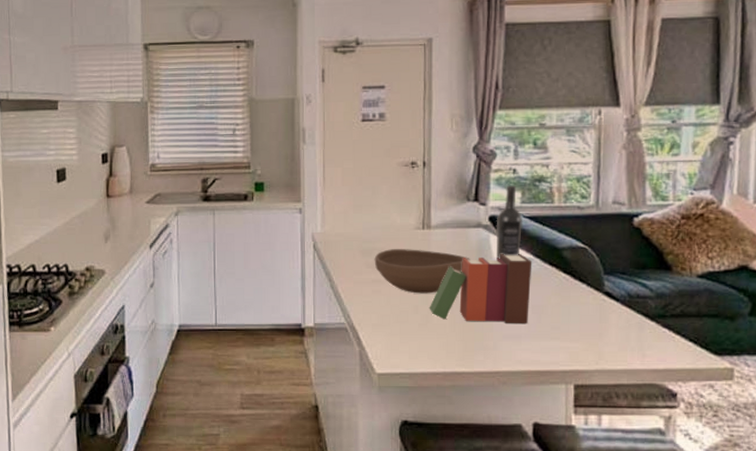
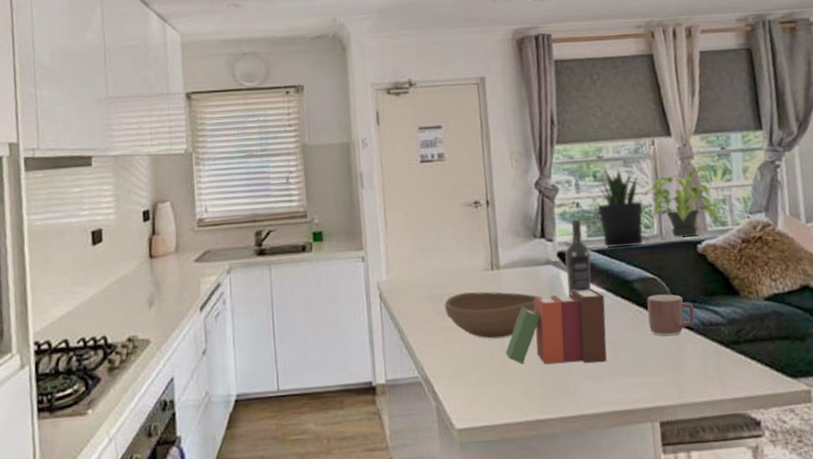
planter: none [534,133,582,216] -> present [596,165,643,248]
mug: none [574,264,622,305] -> present [647,294,695,337]
plant: none [584,139,663,210] -> present [644,166,721,238]

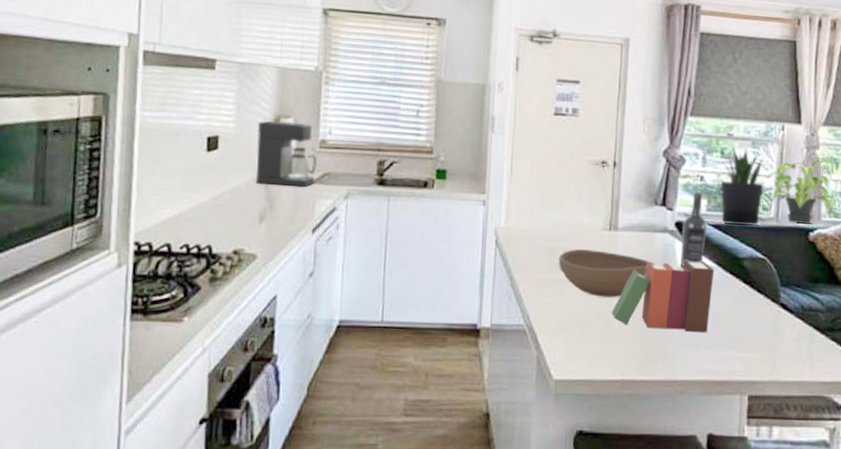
coffee maker: none [136,205,198,271] -> present [256,120,318,188]
mug: present [647,294,695,337] -> none [752,275,797,316]

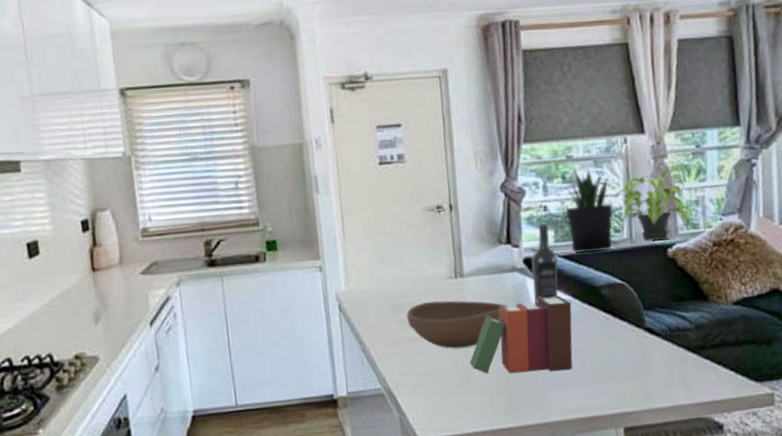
coffee maker: present [256,120,318,188] -> none [74,214,143,285]

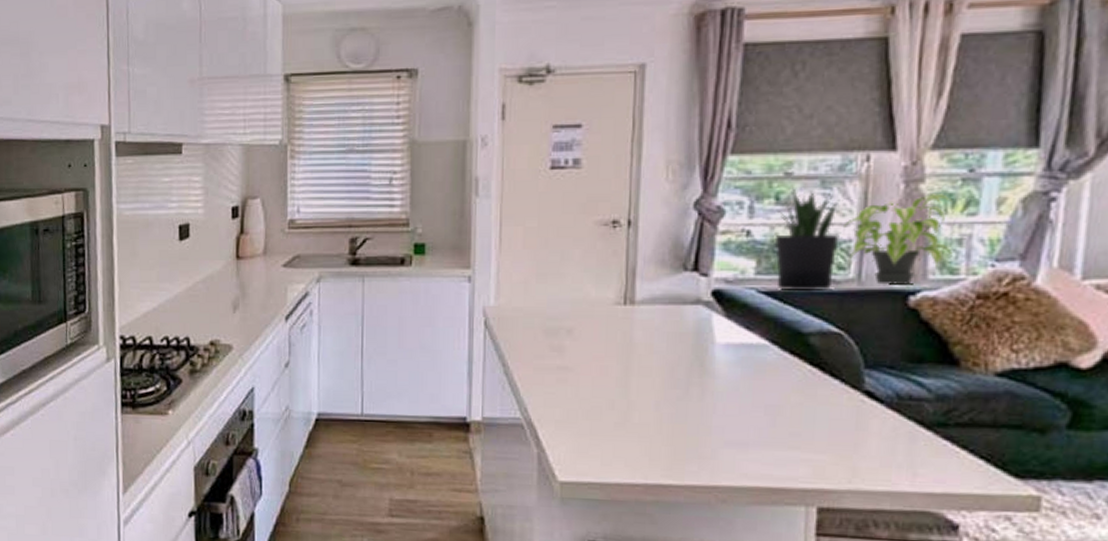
bowl: present [406,300,508,349] -> none [560,329,685,386]
books: present [469,296,573,374] -> none [628,337,768,427]
wine bottle: present [531,223,559,303] -> none [720,251,757,344]

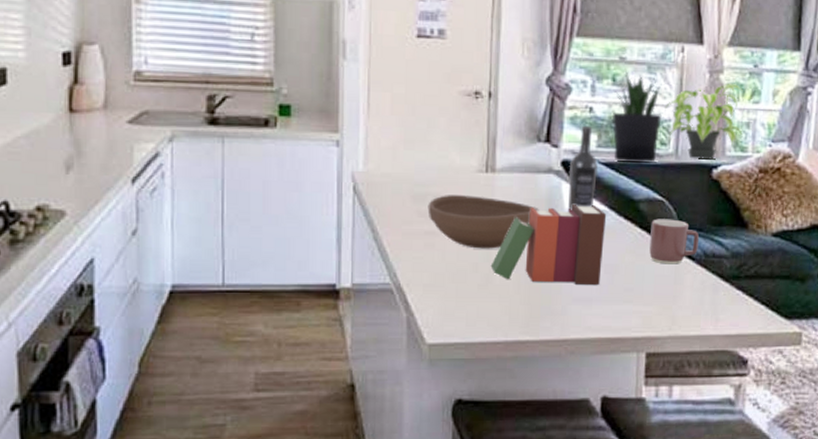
bowl: none [560,329,685,386] -> present [427,195,539,249]
books: none [628,337,768,427] -> present [490,203,607,285]
wine bottle: none [720,251,757,344] -> present [568,125,598,210]
mug: none [822,354,890,407] -> present [649,219,699,264]

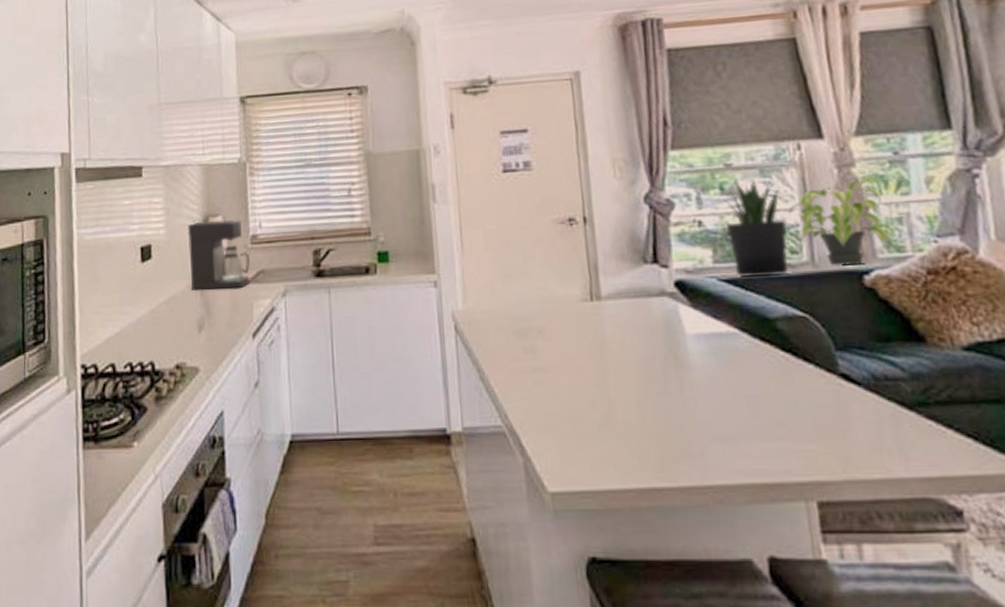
coffee maker: none [54,47,133,129] -> present [187,220,251,292]
bowl: present [427,195,539,249] -> none [532,326,657,384]
books: present [490,203,607,285] -> none [609,327,743,420]
wine bottle: present [568,125,598,210] -> none [684,241,720,335]
mug: present [649,219,699,264] -> none [795,337,863,392]

